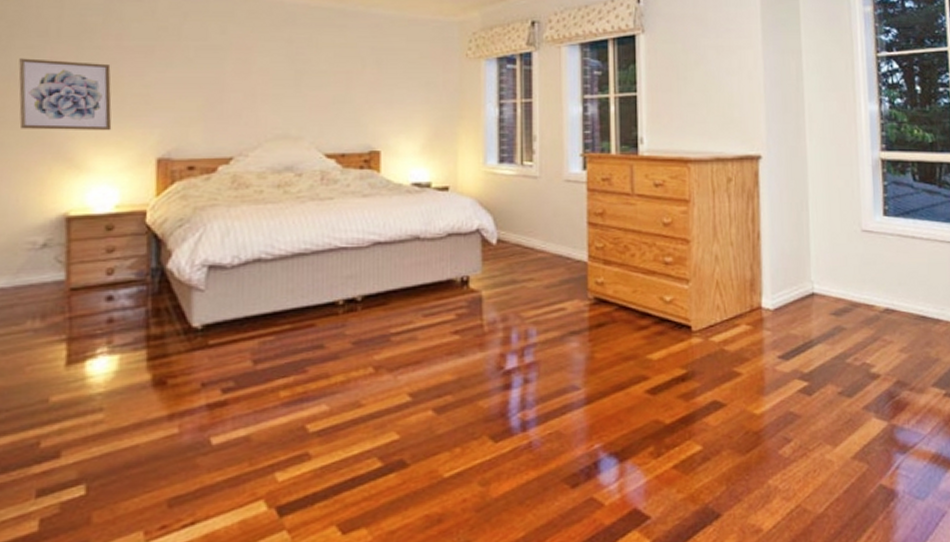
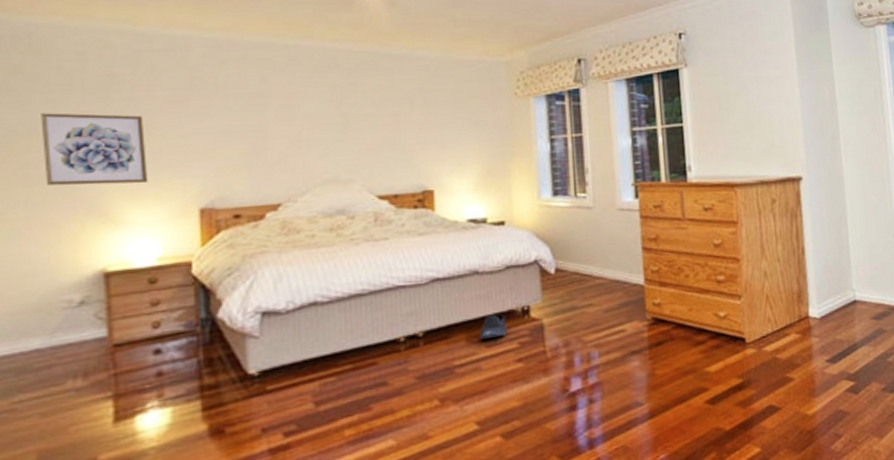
shoe: none [417,281,445,307] -> present [479,312,507,339]

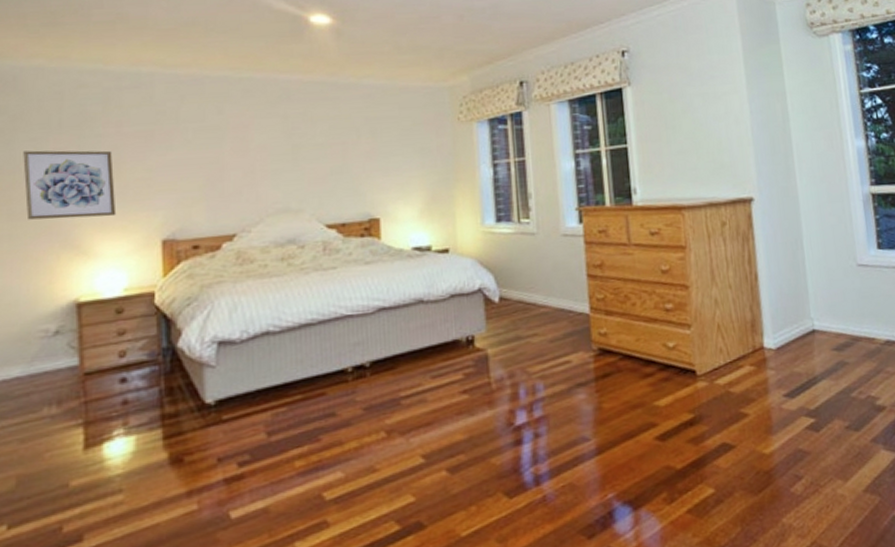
shoe: present [479,312,507,339] -> none [425,342,452,369]

